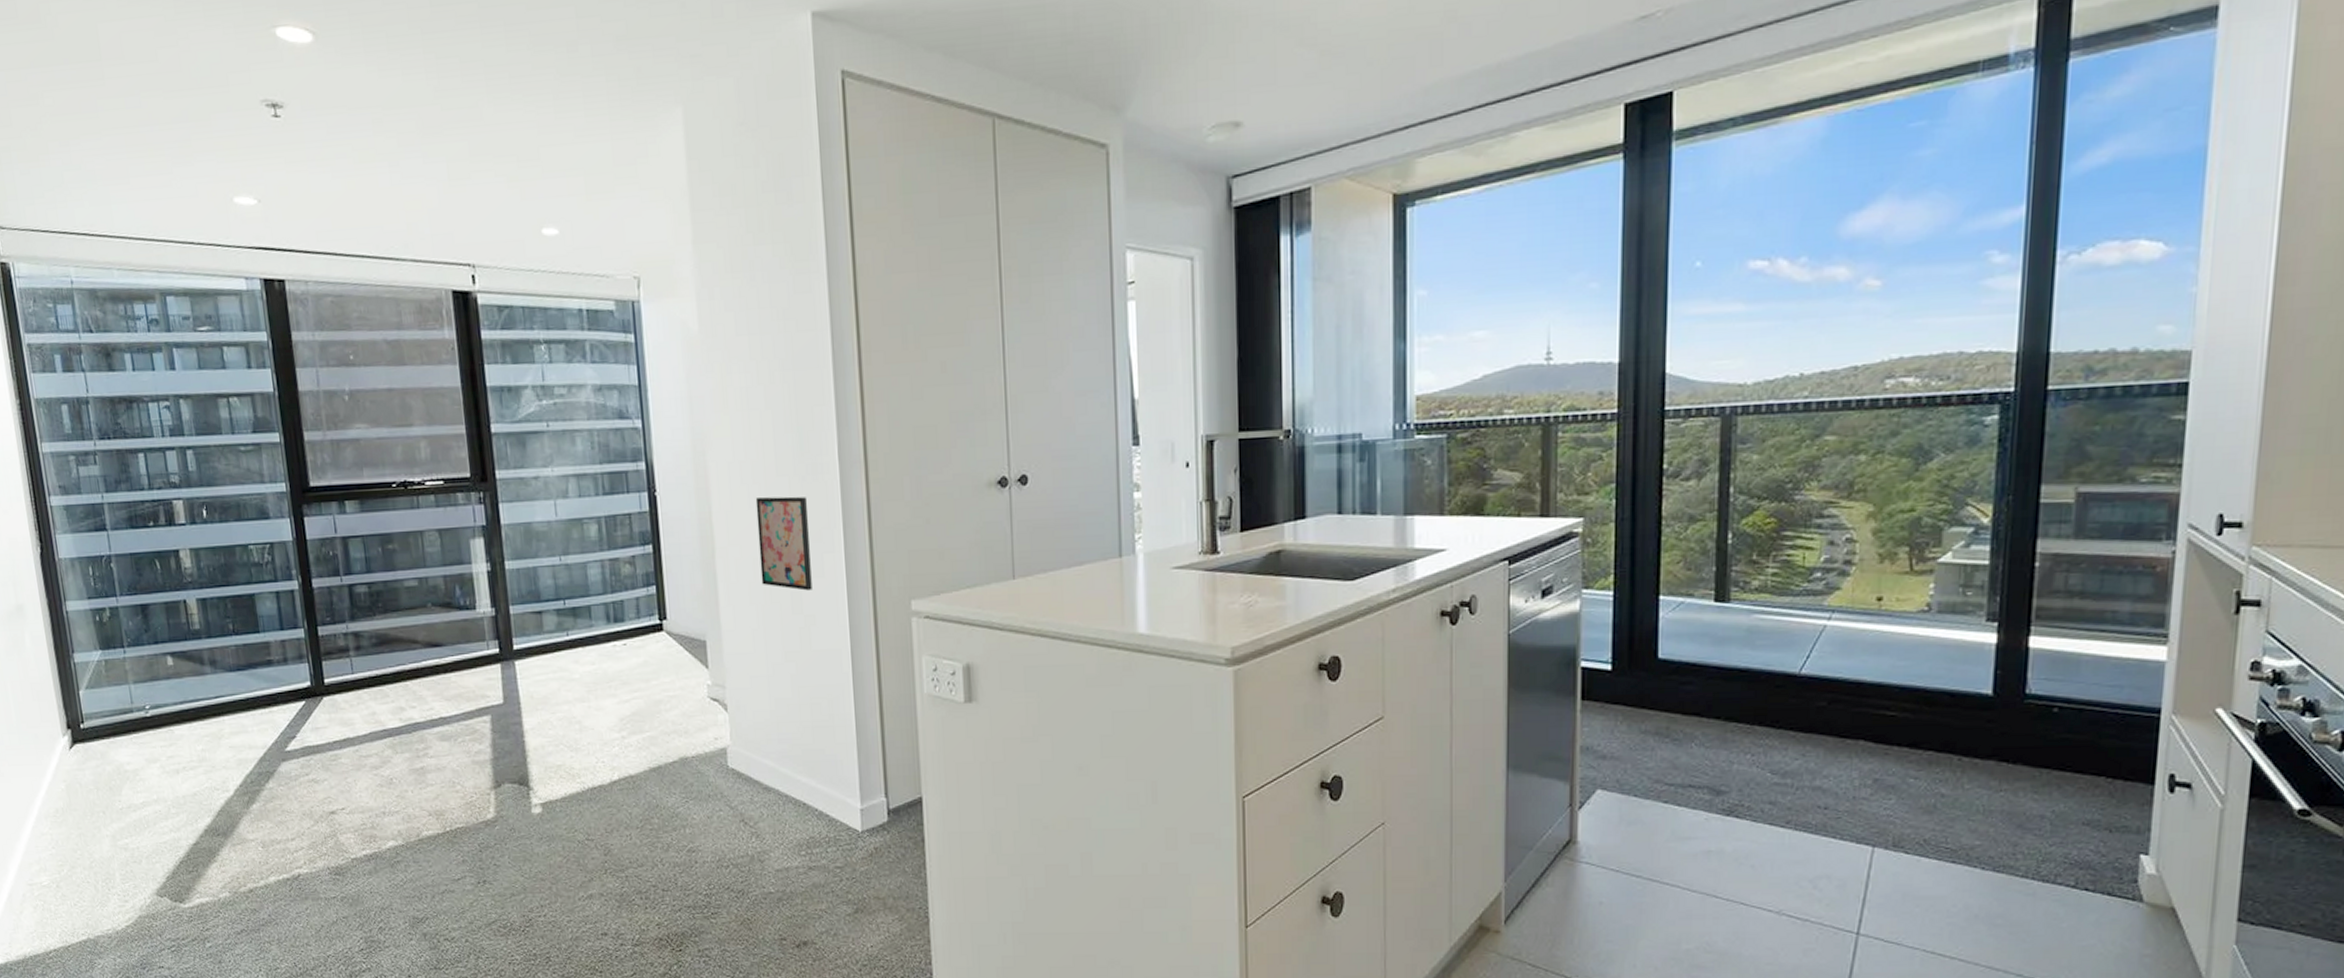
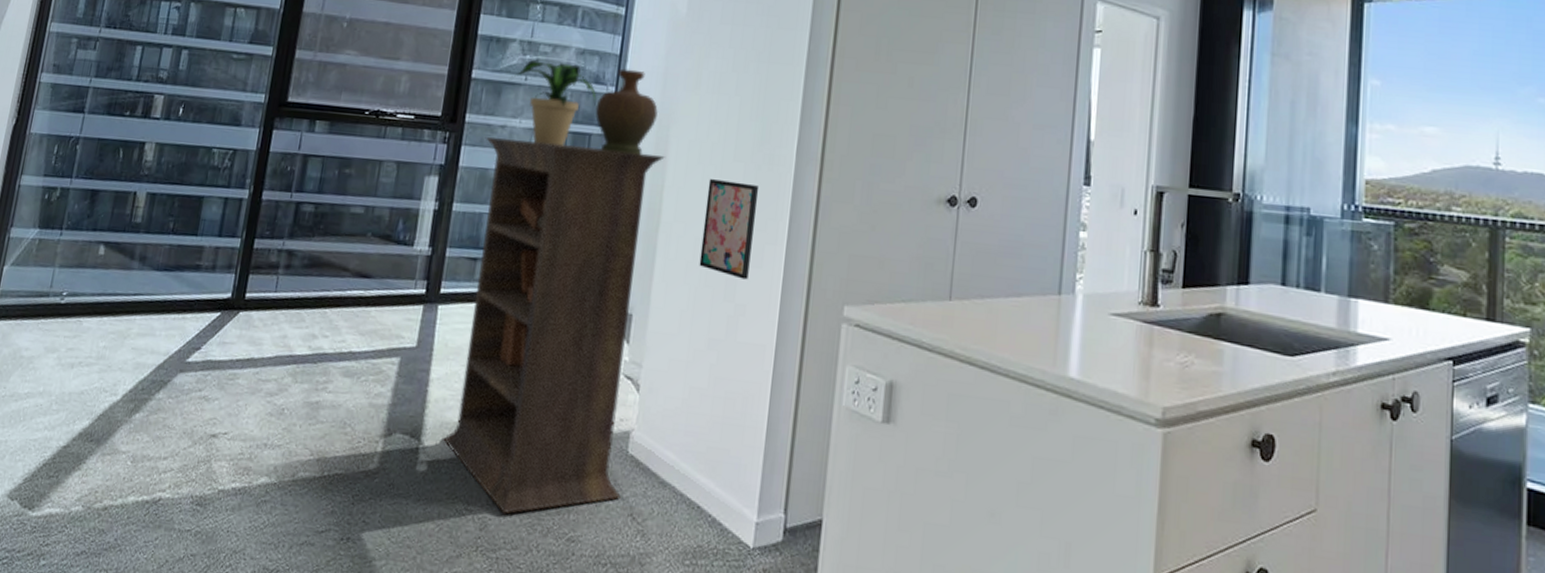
bookcase: none [520,482,730,838] -> present [442,137,665,515]
potted plant: none [530,402,625,490] -> present [508,59,597,146]
decorative vase: none [625,398,690,487] -> present [595,68,658,155]

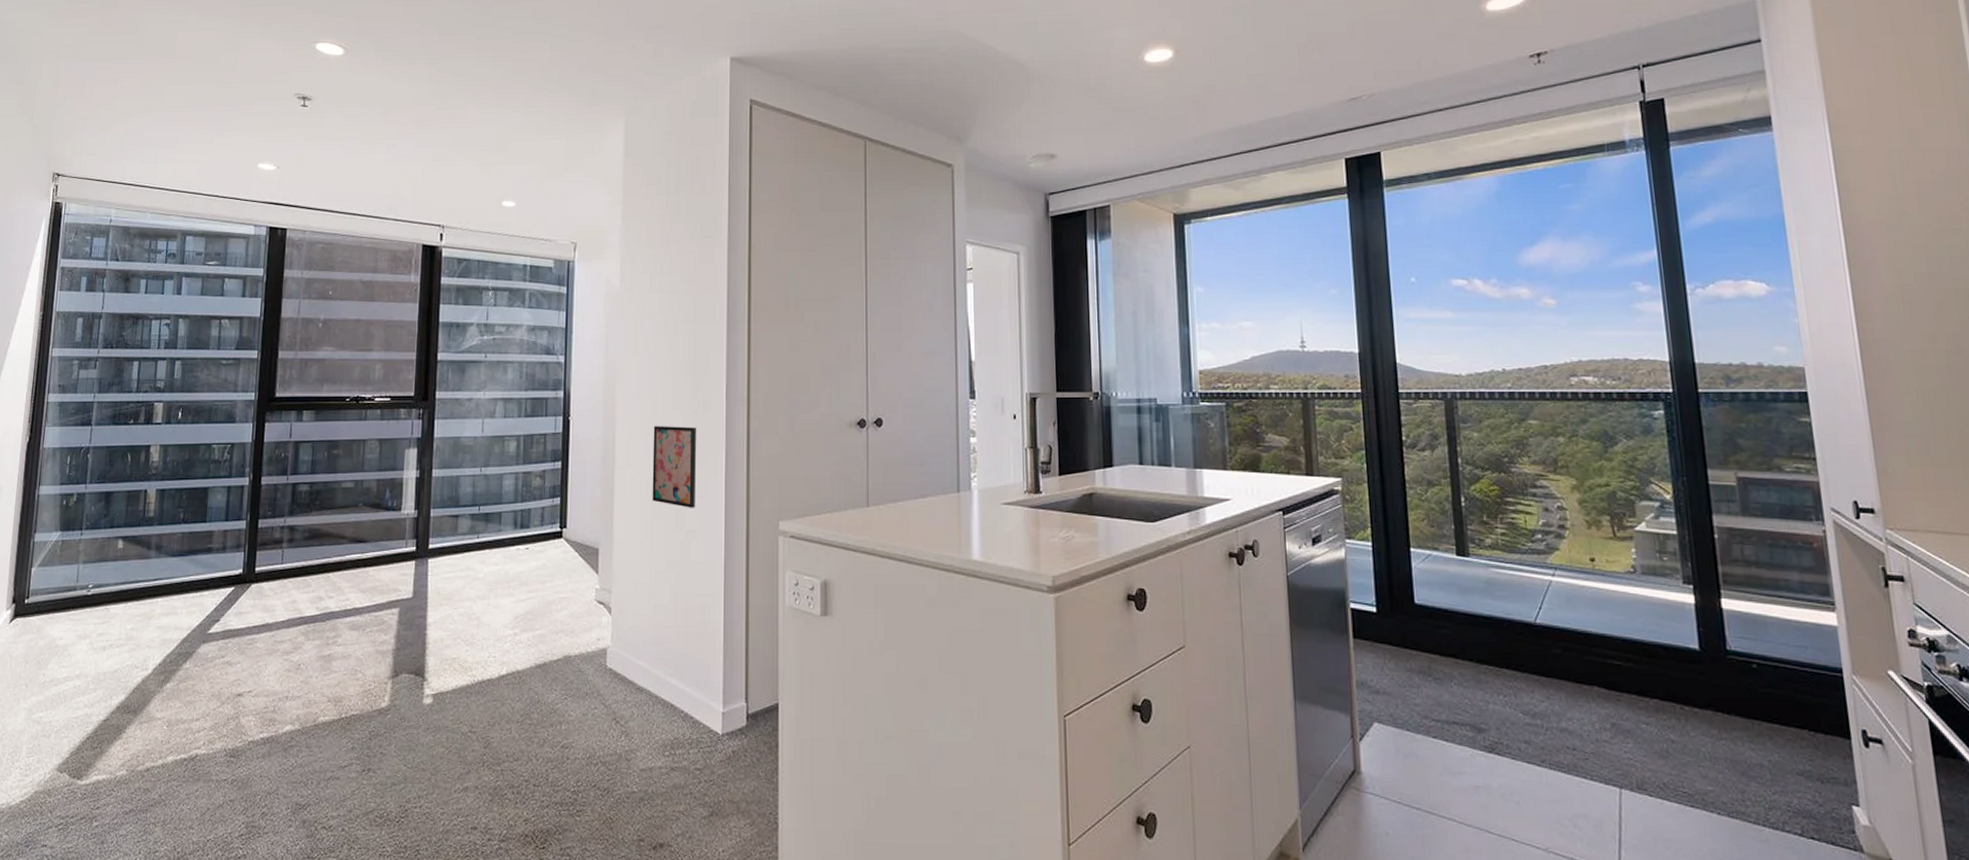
bookcase: present [442,137,665,515] -> none [443,410,613,732]
potted plant: present [508,59,597,146] -> none [470,339,549,411]
decorative vase: present [595,68,658,155] -> none [549,339,603,412]

